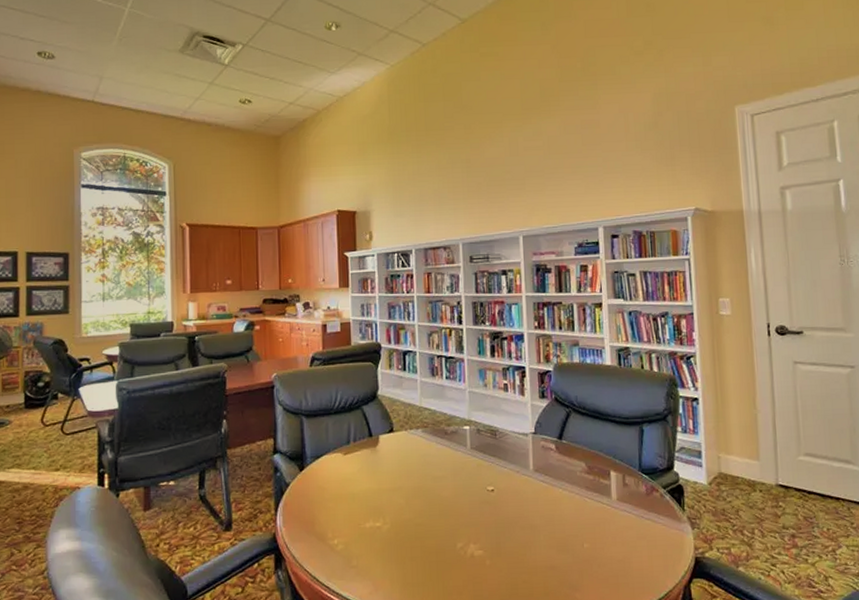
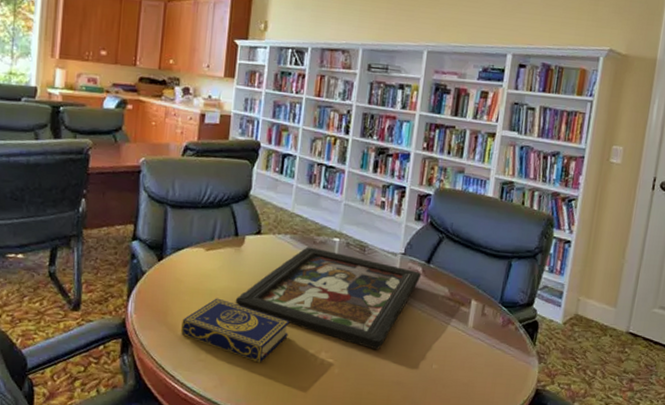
book: none [329,501,435,563] -> present [180,298,290,363]
board game: none [378,438,555,536] -> present [235,247,421,350]

